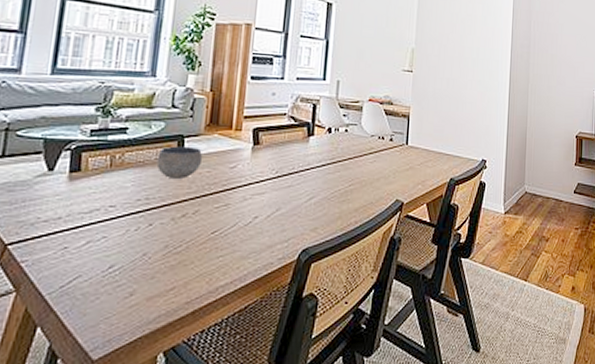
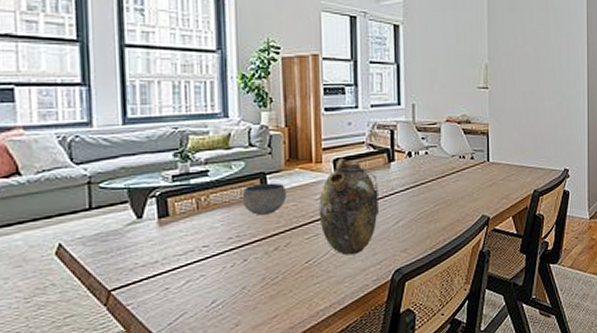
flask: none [231,127,295,229] -> present [319,157,378,256]

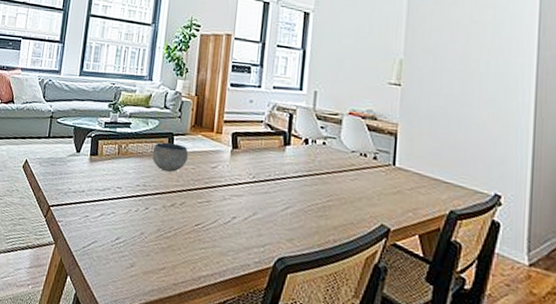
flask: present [319,157,378,256] -> none [212,132,271,231]

